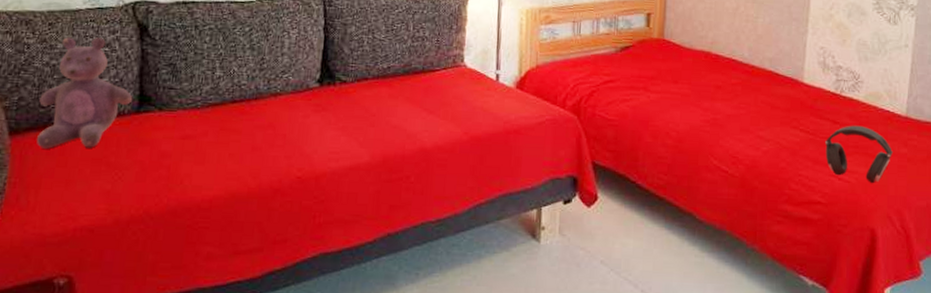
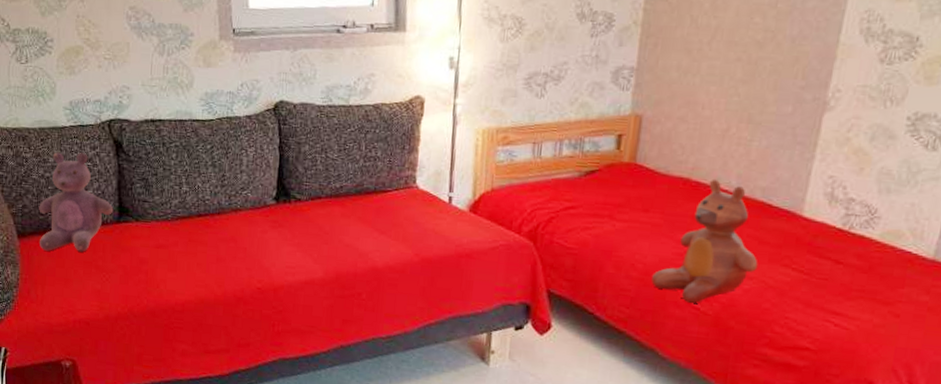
teddy bear: none [685,51,773,168] -> present [651,179,758,304]
headphones: present [824,125,894,183] -> none [820,266,911,332]

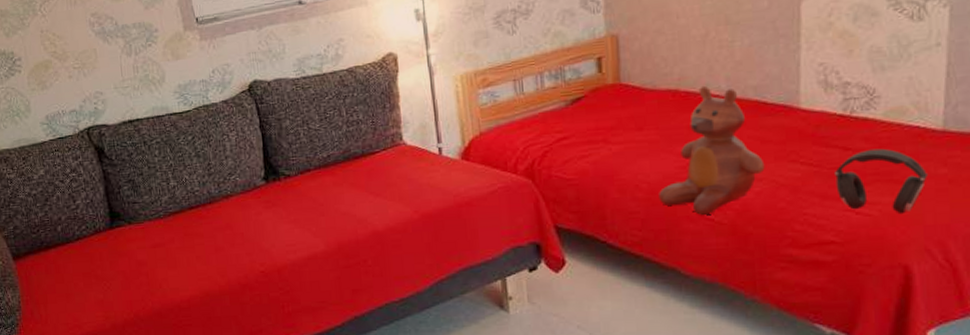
stuffed animal: present [39,152,114,252] -> none [30,164,105,269]
headphones: none [820,266,911,332] -> present [833,148,929,213]

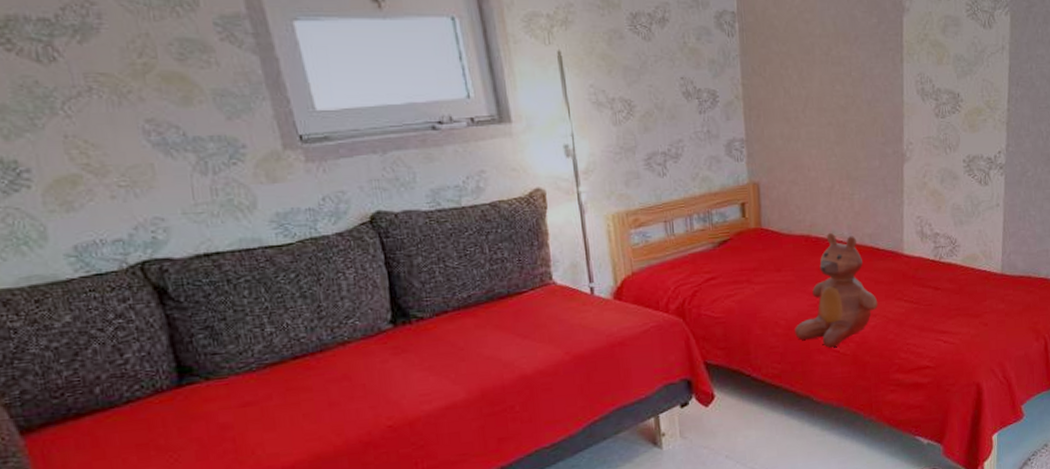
headphones: present [833,148,929,213] -> none [928,288,993,341]

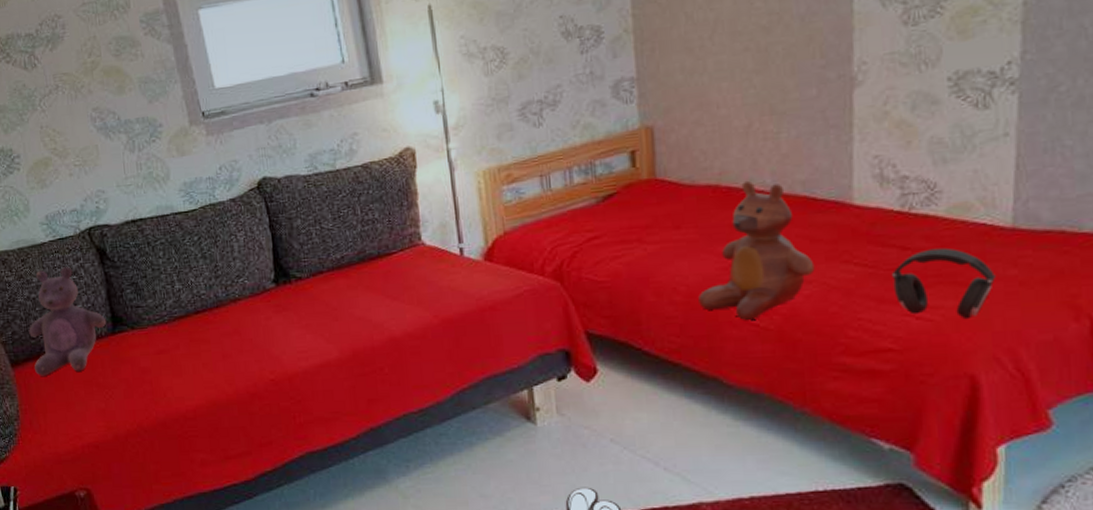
stuffed animal: none [48,308,170,444] -> present [29,267,107,376]
headphones: none [928,288,993,341] -> present [891,247,997,318]

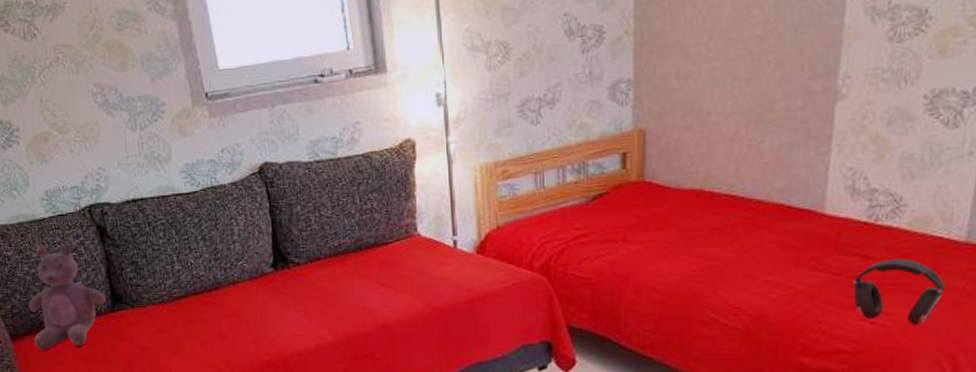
teddy bear: present [698,180,815,321] -> none [675,186,784,321]

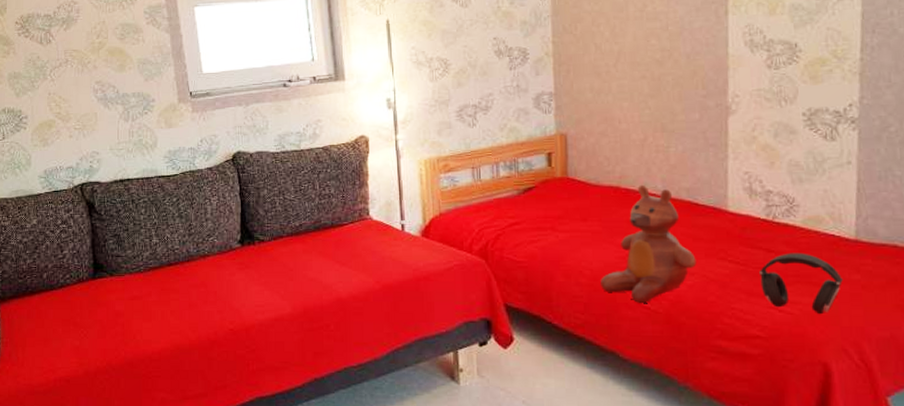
stuffed animal: present [28,243,107,350] -> none [18,216,89,313]
teddy bear: none [675,186,784,321] -> present [600,184,697,304]

